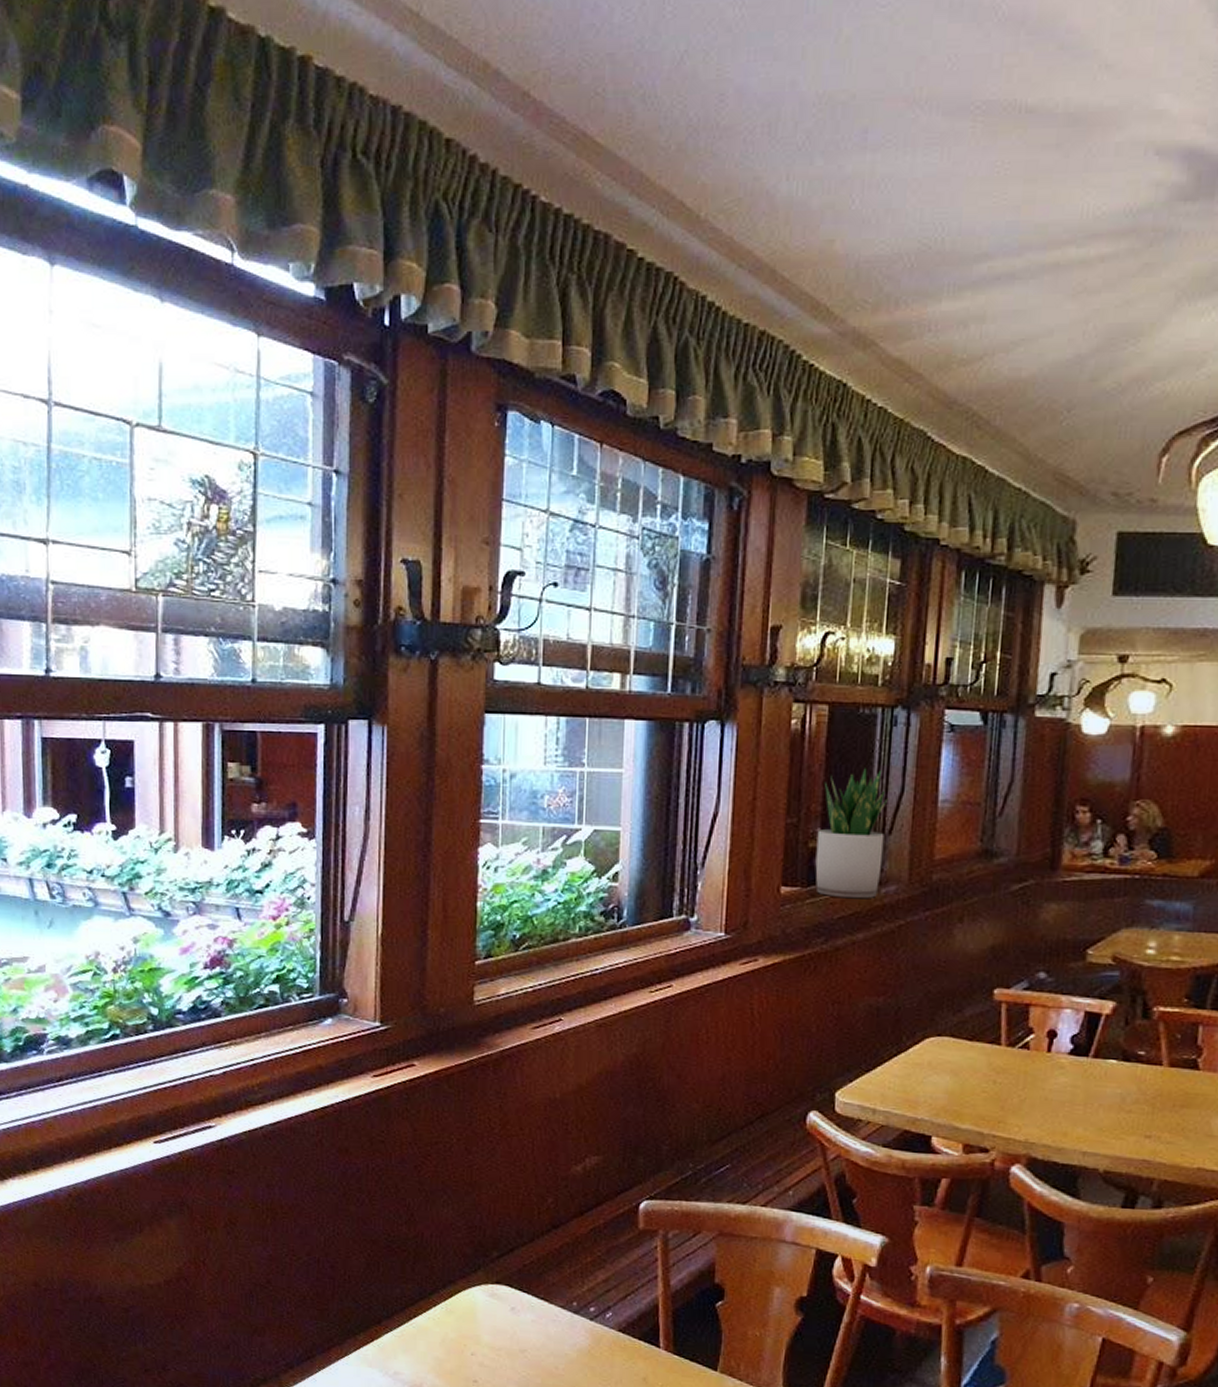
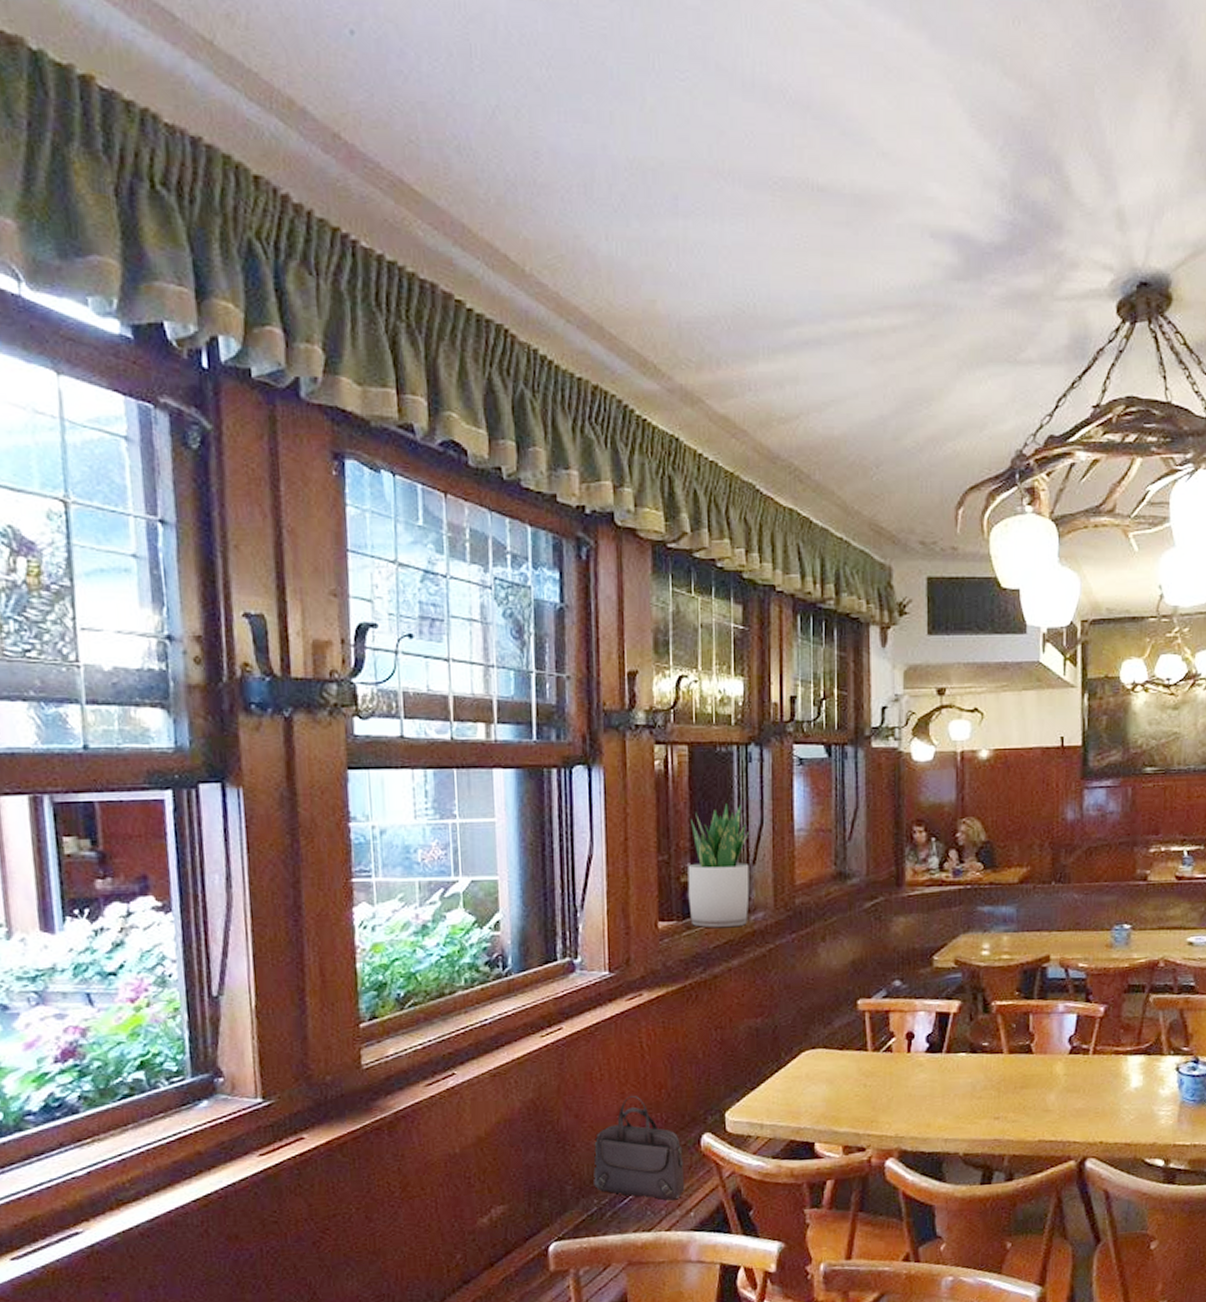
handbag: none [691,1061,787,1176] -> present [593,1095,685,1201]

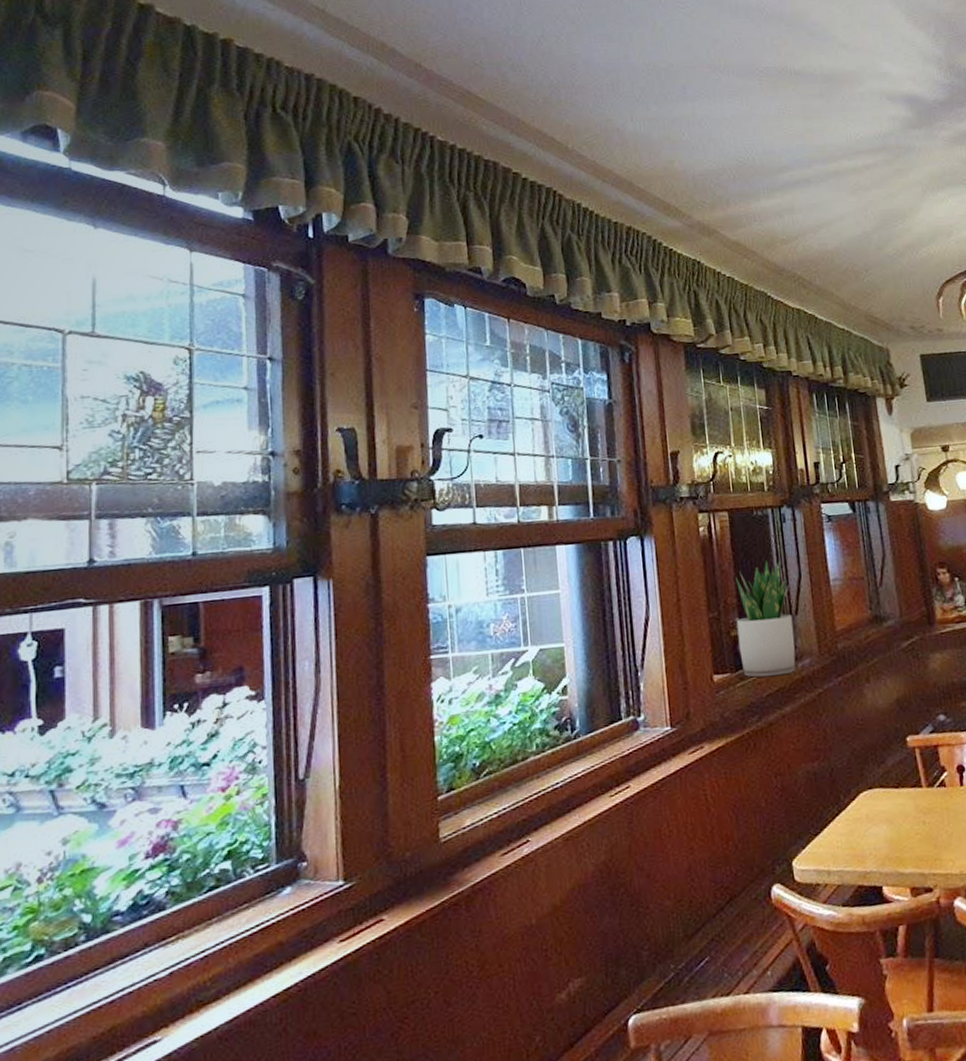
handbag: present [593,1095,685,1201] -> none [667,849,760,960]

